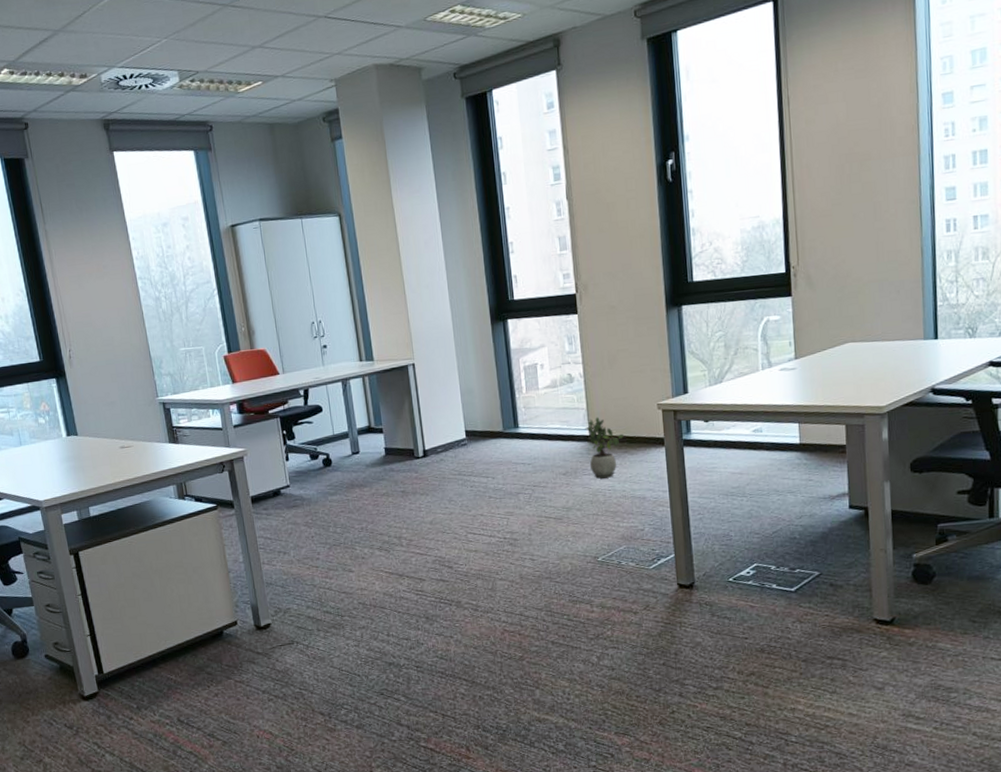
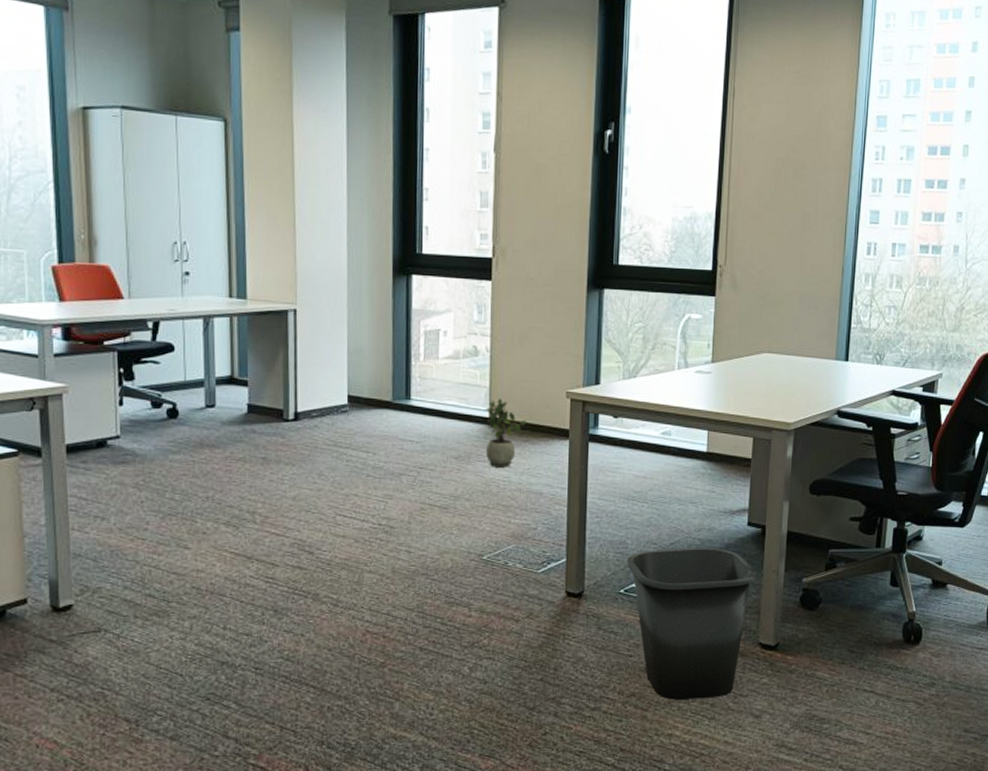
waste bin: none [732,532,865,677] -> present [627,547,757,700]

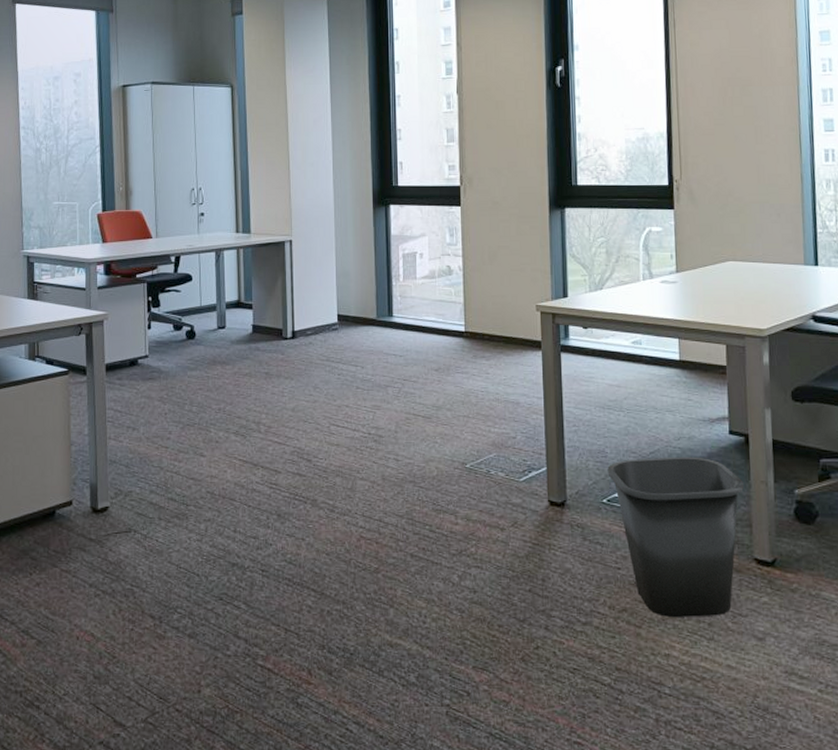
potted plant: present [485,398,528,467] -> none [461,313,501,378]

